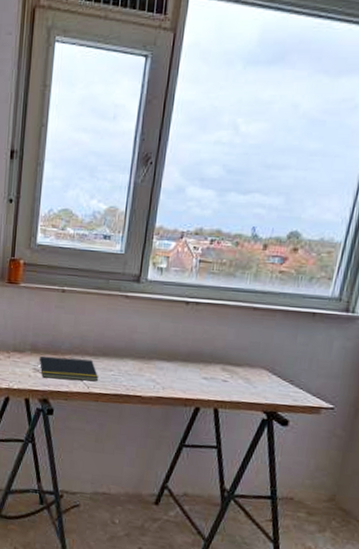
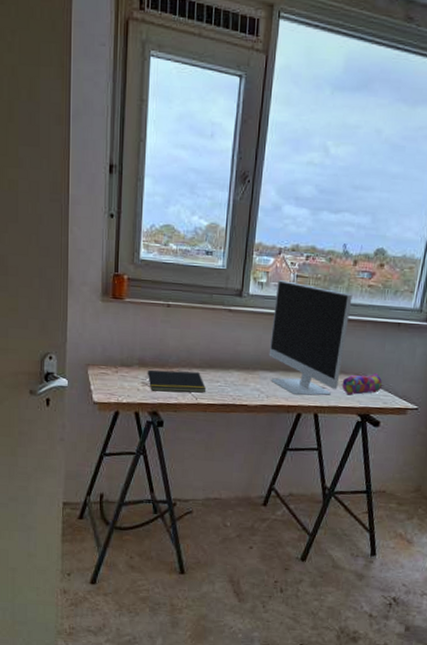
computer monitor: none [166,265,261,390] -> present [268,280,353,396]
pencil case: none [246,367,293,391] -> present [342,373,382,396]

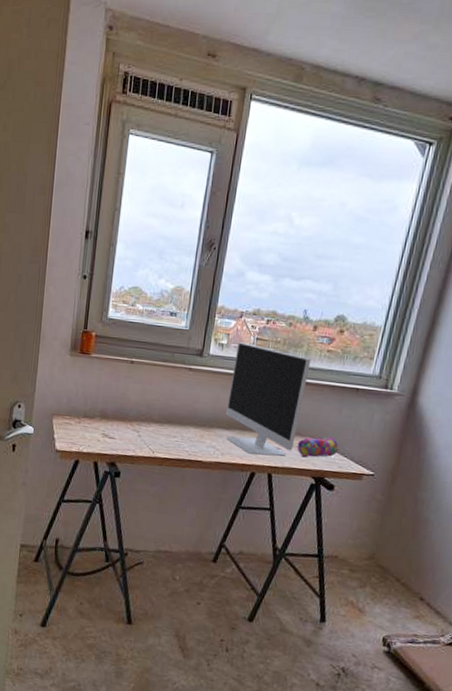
notepad: present [145,369,207,393] -> none [106,421,164,447]

